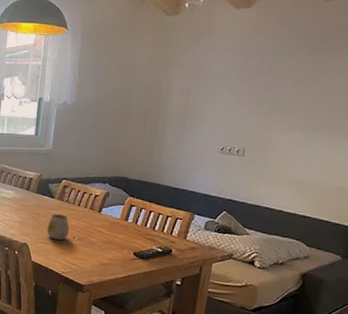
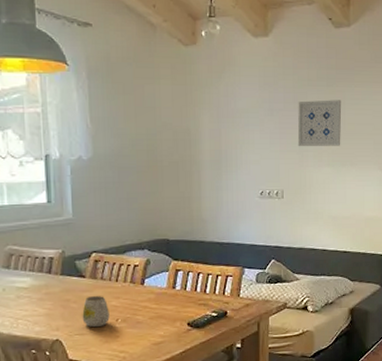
wall art: none [266,68,322,113] -> present [297,100,342,147]

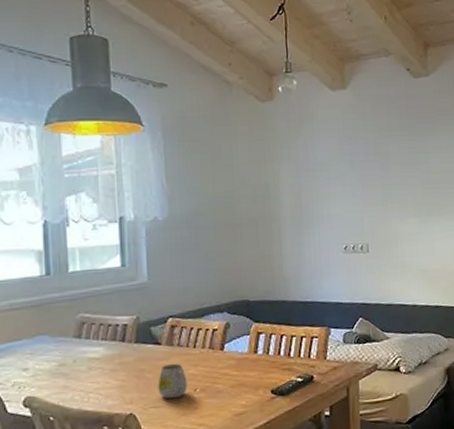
wall art: present [297,100,342,147] -> none [379,149,426,199]

